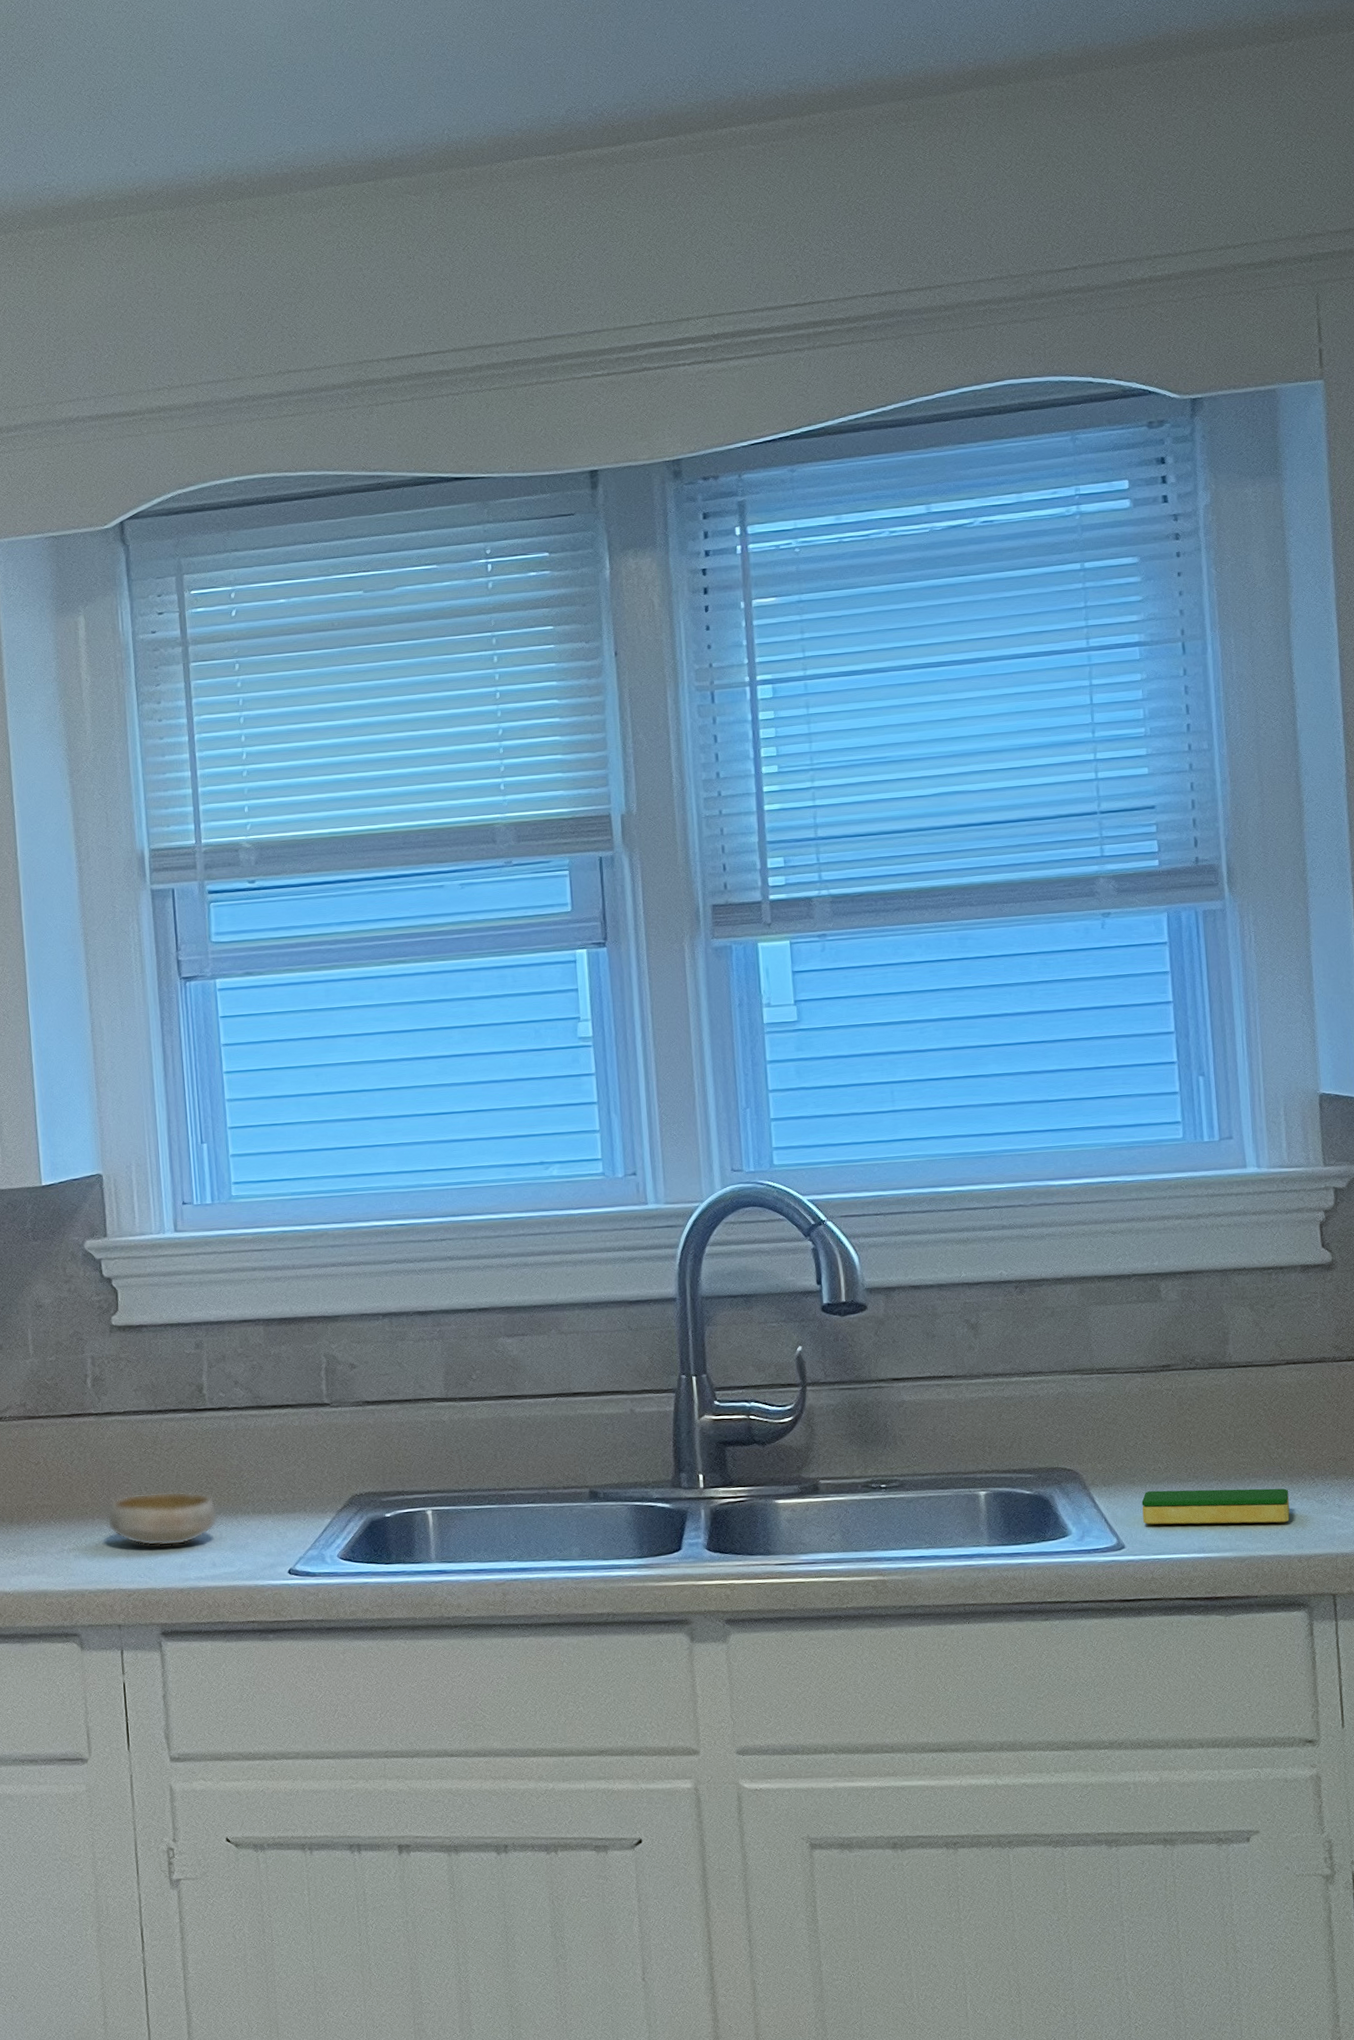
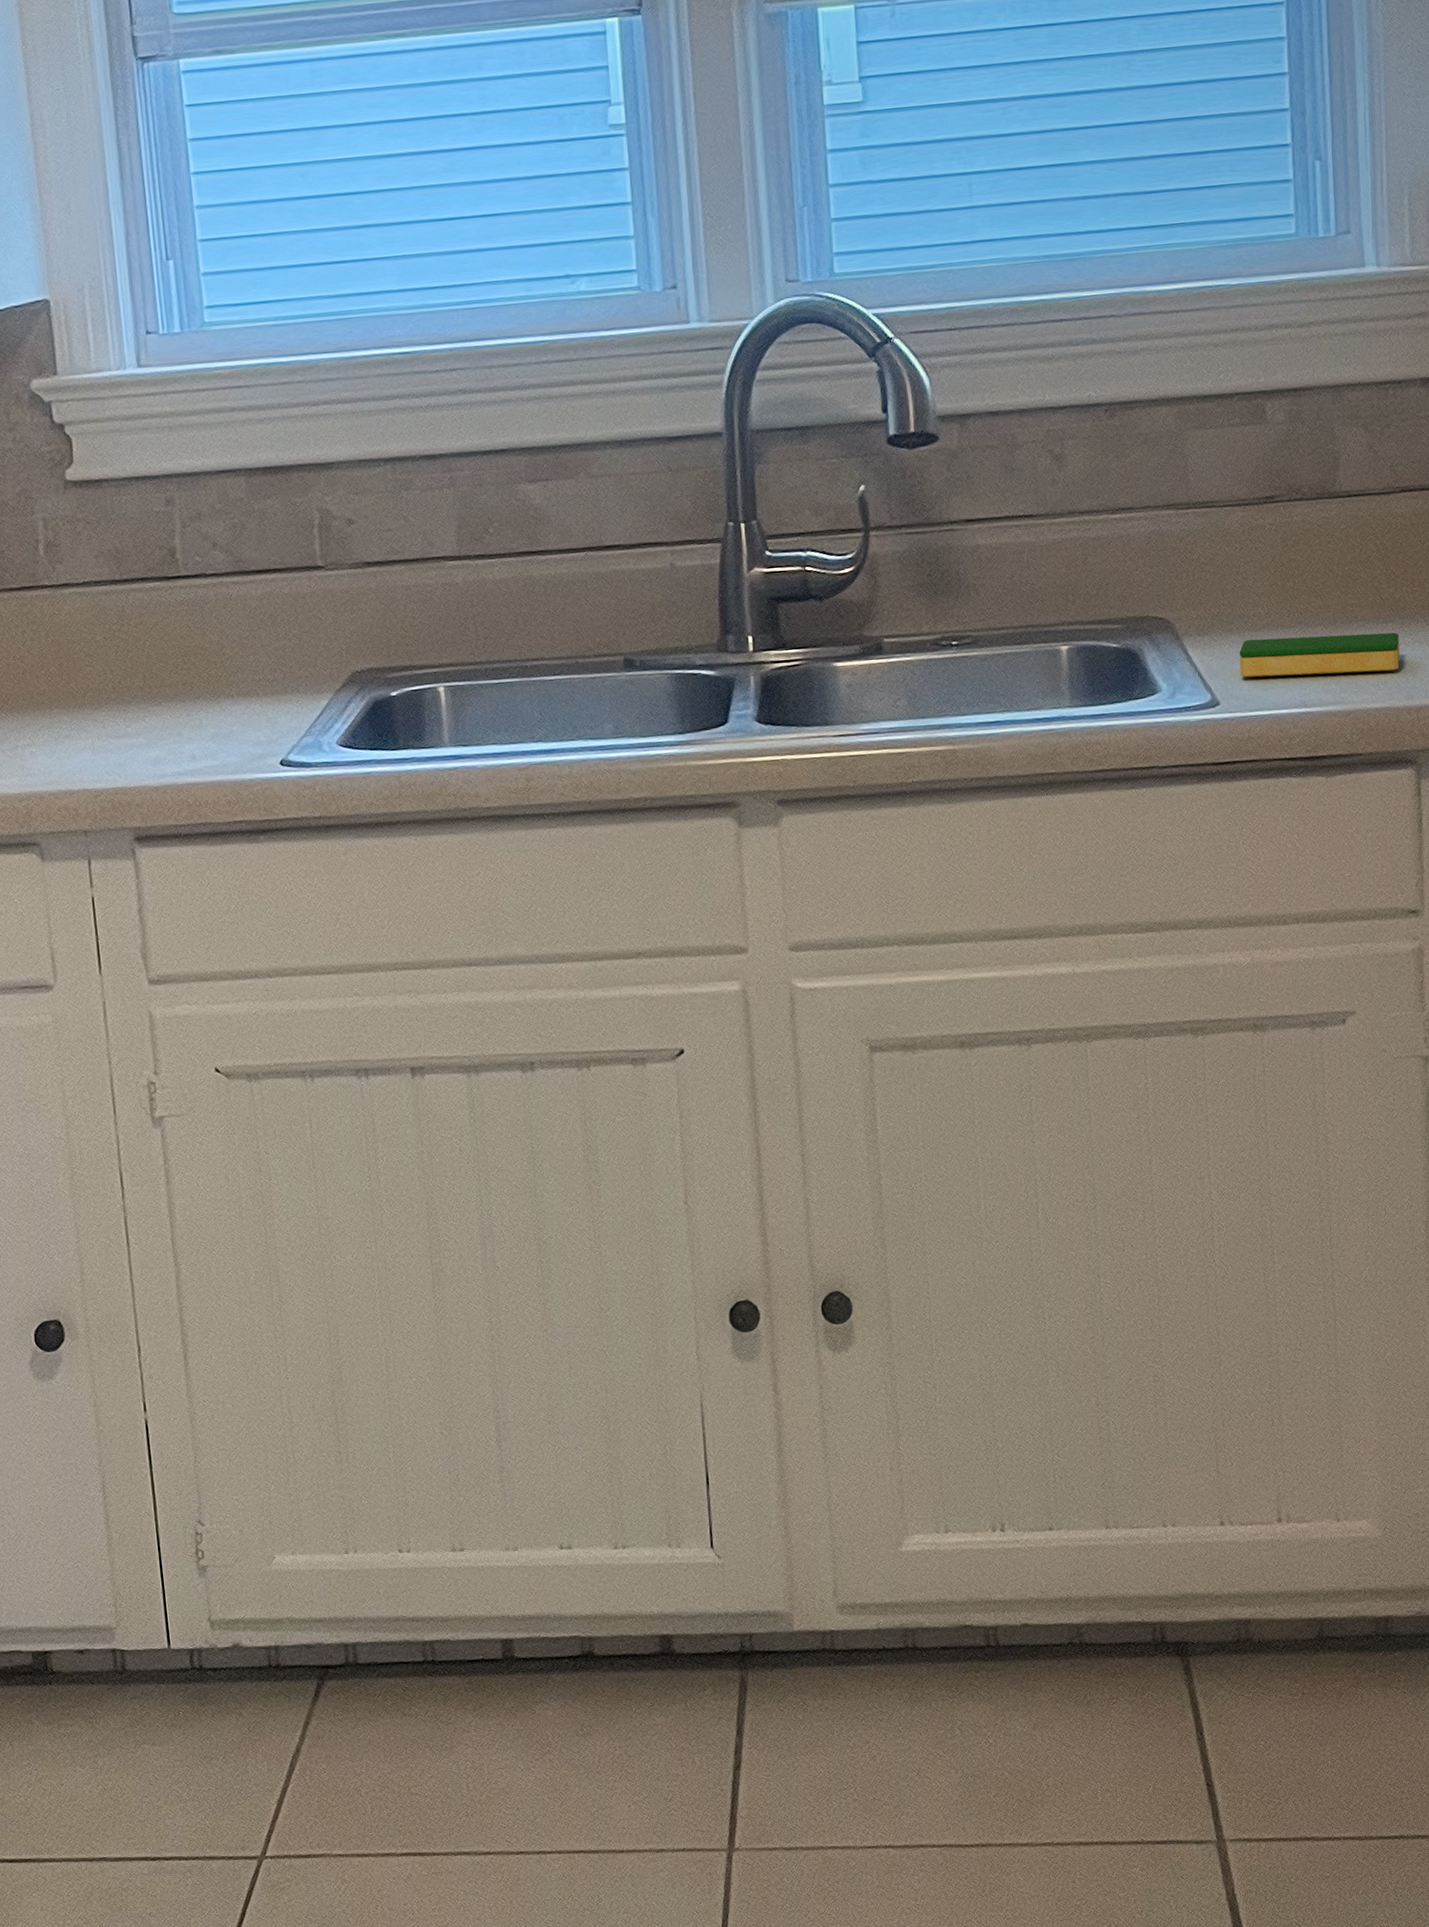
bowl: present [107,1491,218,1547] -> none [67,673,197,739]

